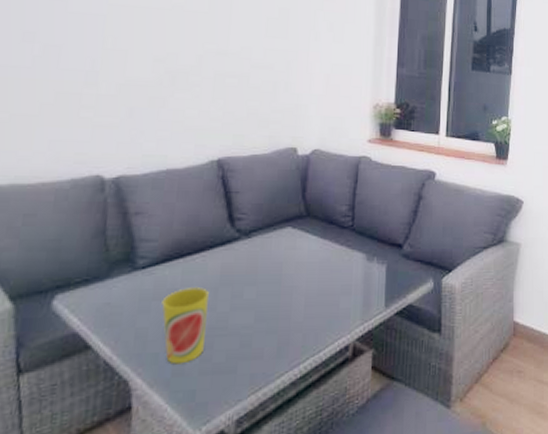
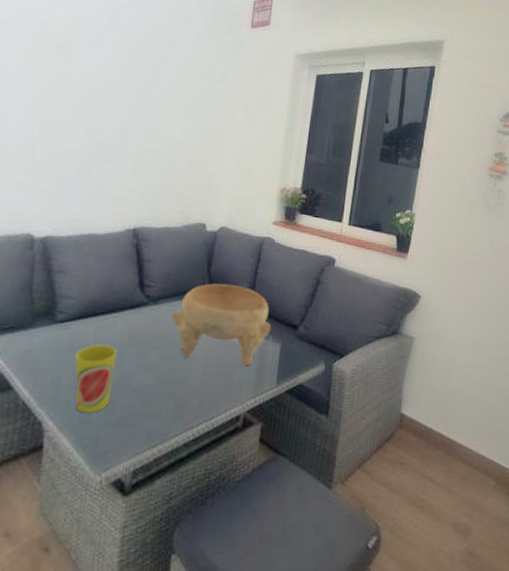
decorative bowl: none [267,208,375,291] -> present [171,283,272,366]

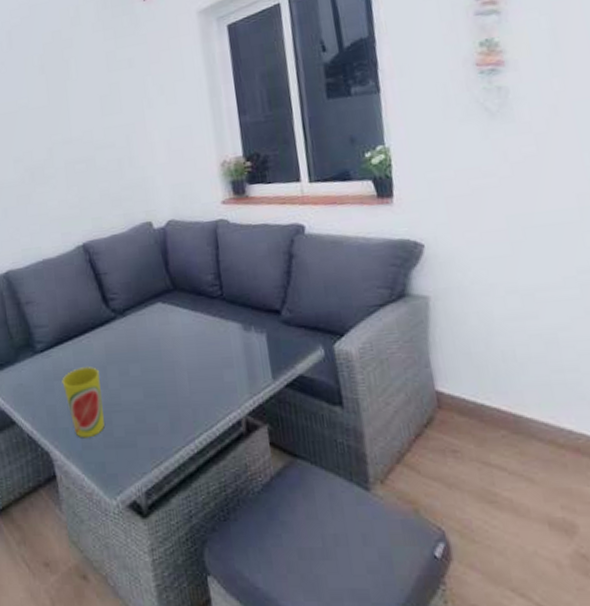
decorative bowl: present [171,283,272,366] -> none [142,279,251,366]

